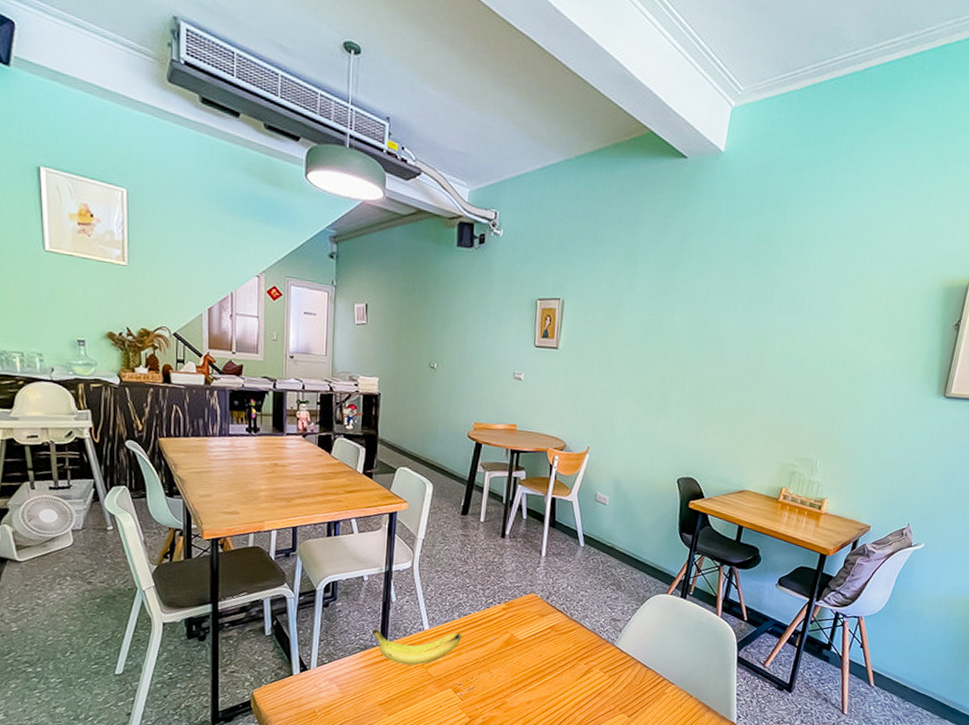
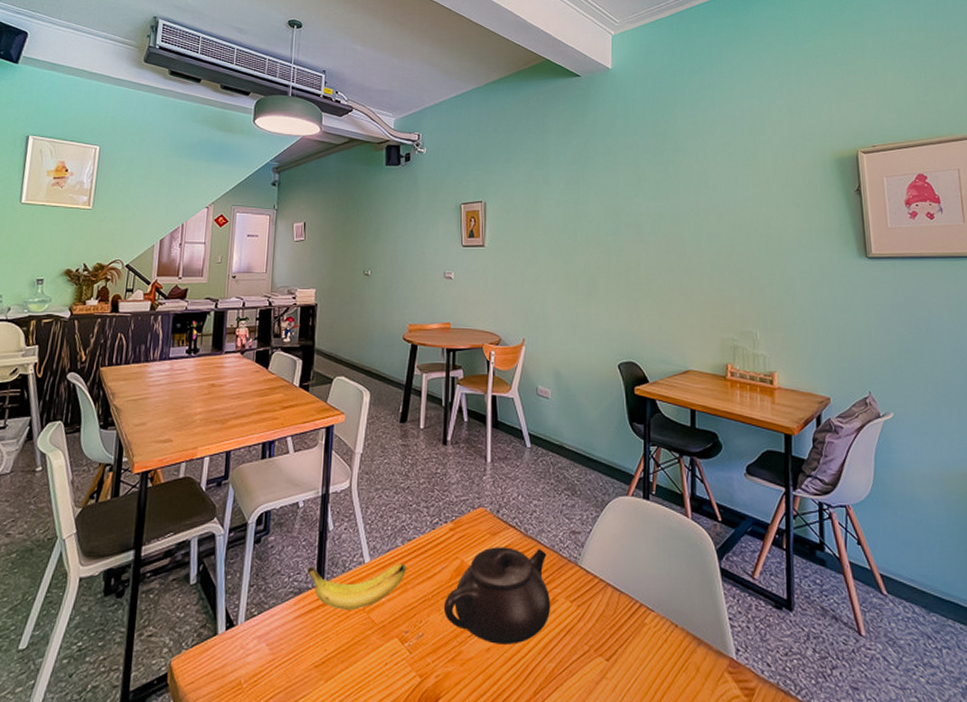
teapot: none [492,626,588,700] -> present [443,547,551,645]

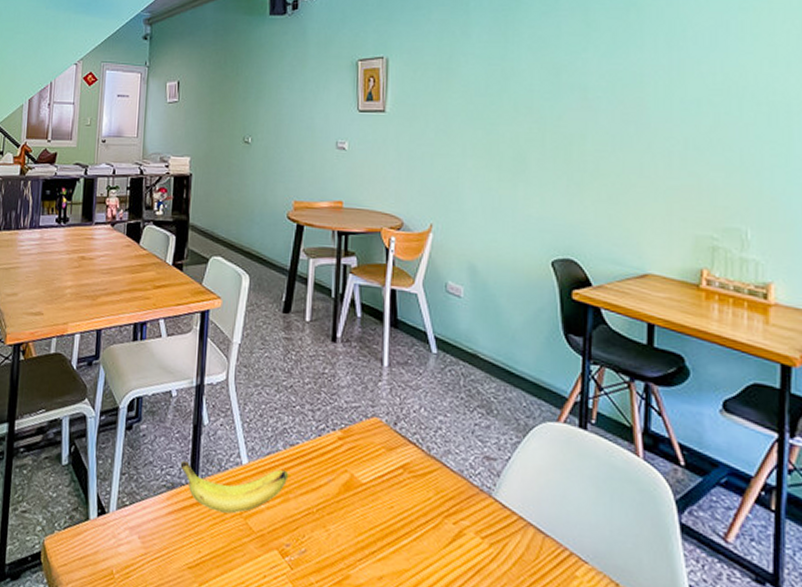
teapot: present [443,547,551,645] -> none [329,463,457,577]

